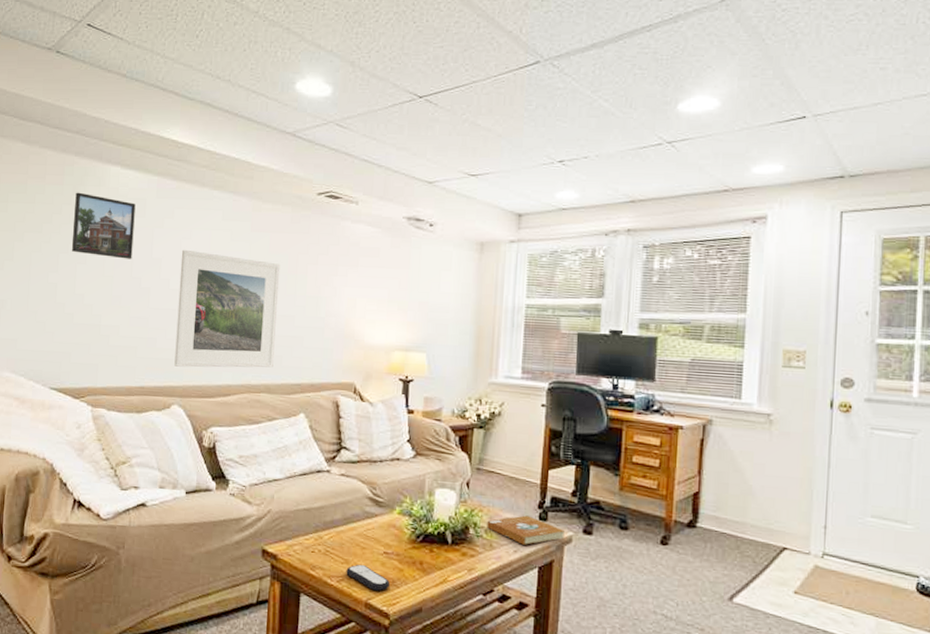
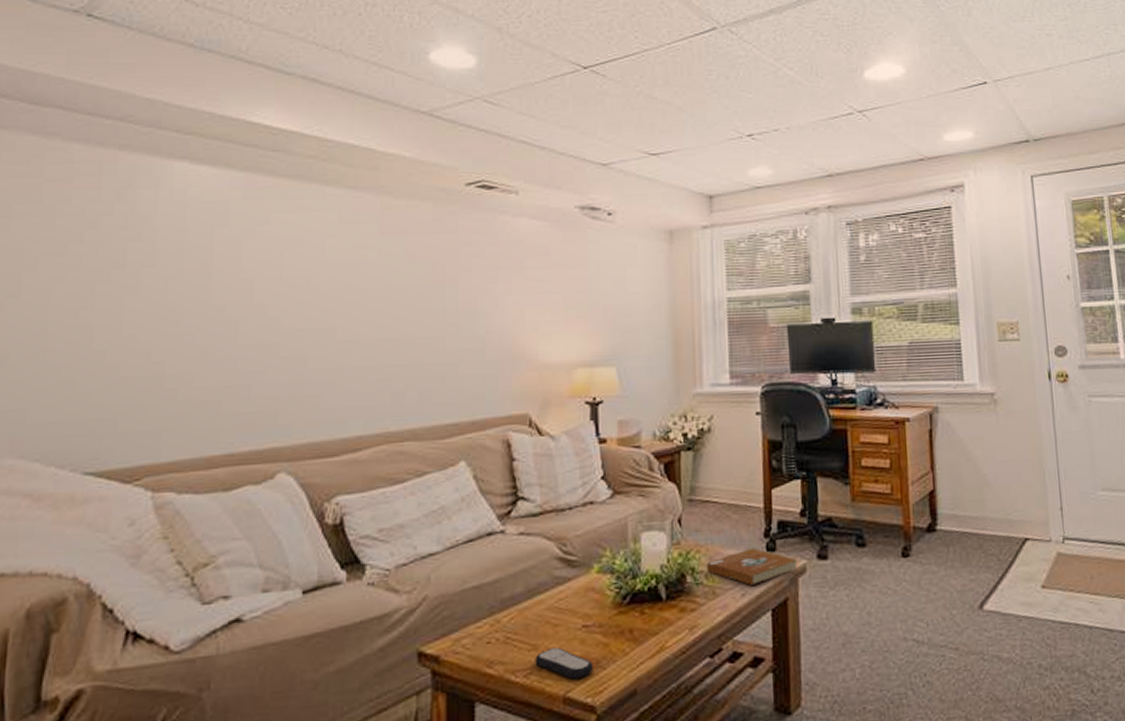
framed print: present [71,192,136,259] -> none [115,198,213,283]
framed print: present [174,249,281,368] -> none [278,264,422,420]

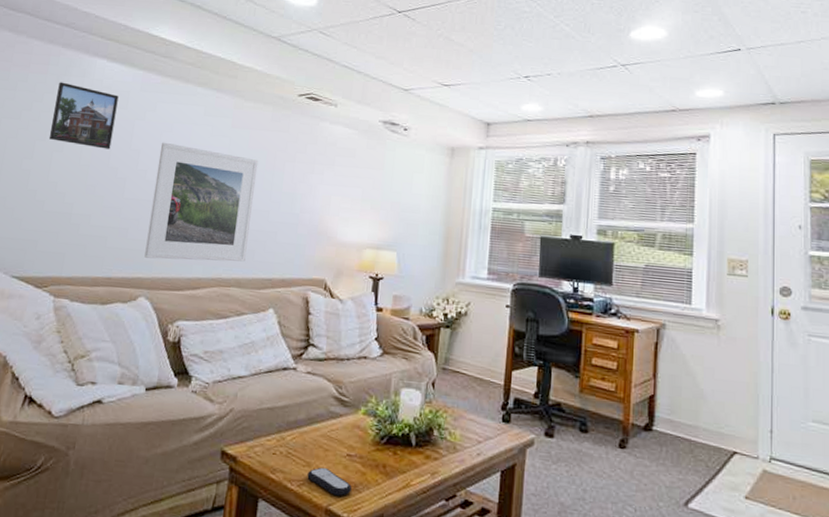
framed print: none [115,198,213,283] -> present [48,82,119,149]
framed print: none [278,264,422,420] -> present [144,142,259,262]
book: present [707,548,797,585] -> none [451,417,527,448]

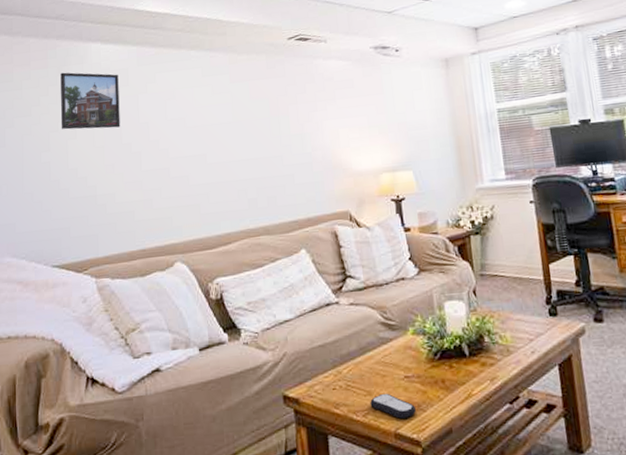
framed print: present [144,142,259,262] -> none [167,108,269,224]

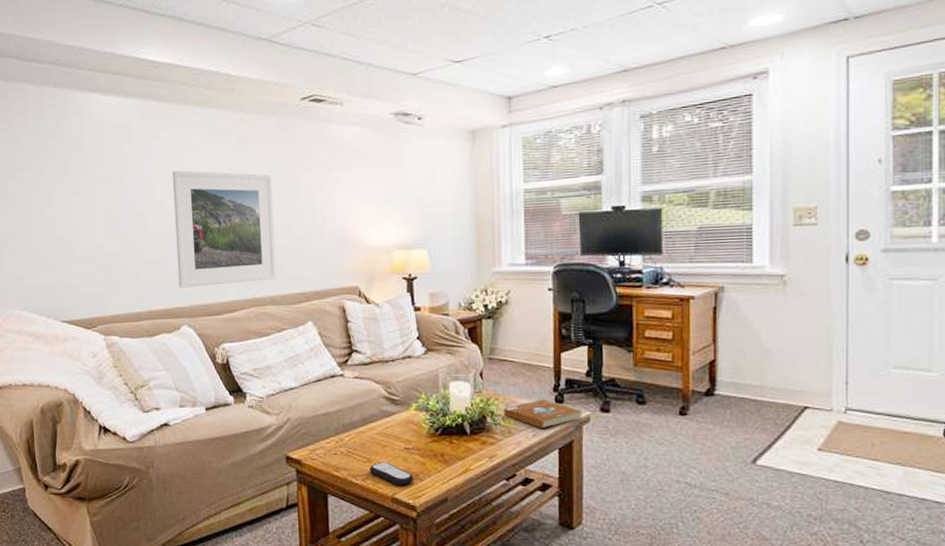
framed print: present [60,72,121,130] -> none [60,124,124,187]
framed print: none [167,108,269,224] -> present [172,170,276,288]
book: none [500,313,577,344] -> present [504,399,582,428]

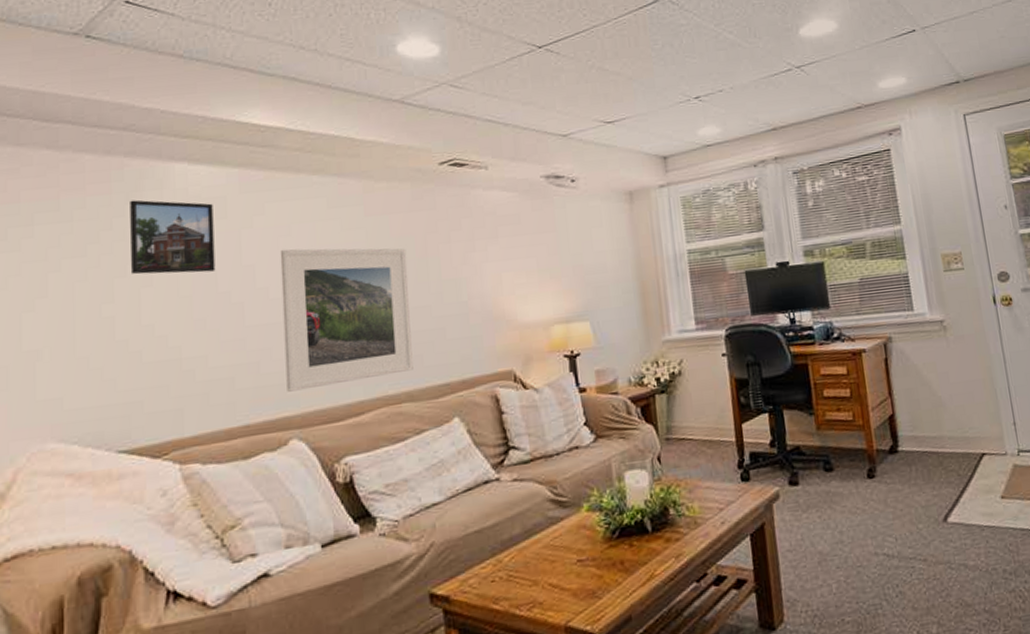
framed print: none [60,124,124,187] -> present [130,200,216,275]
remote control: present [369,461,413,485] -> none [536,581,590,610]
book: present [504,399,582,428] -> none [687,479,771,514]

